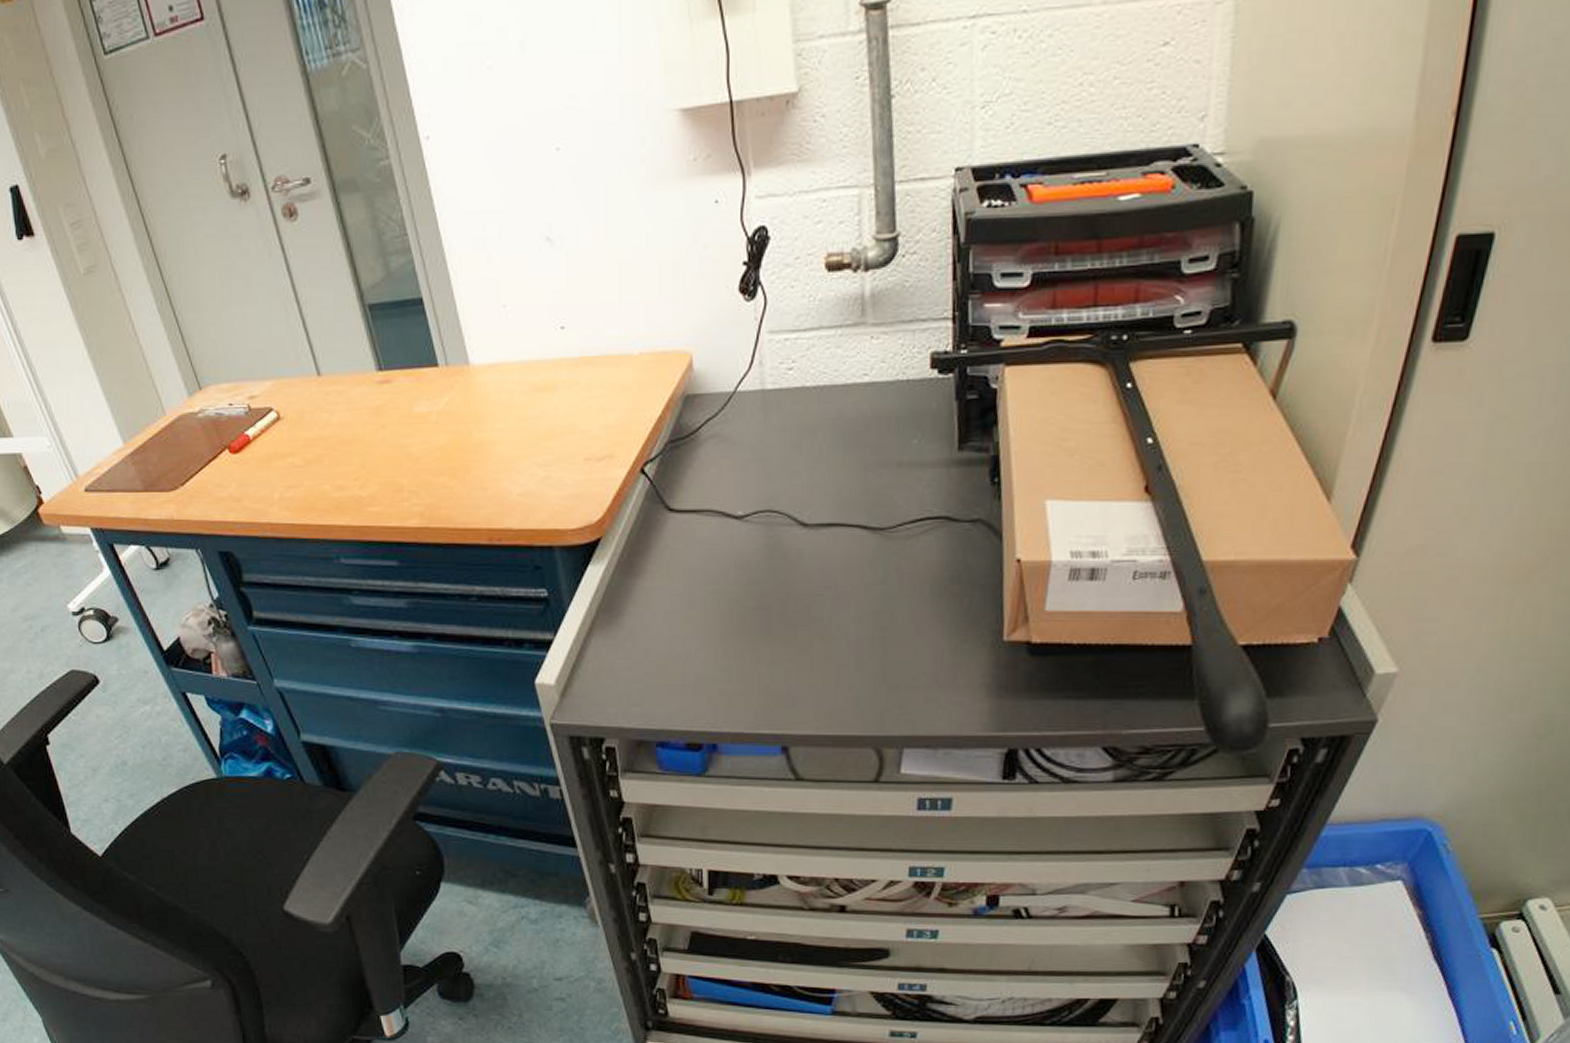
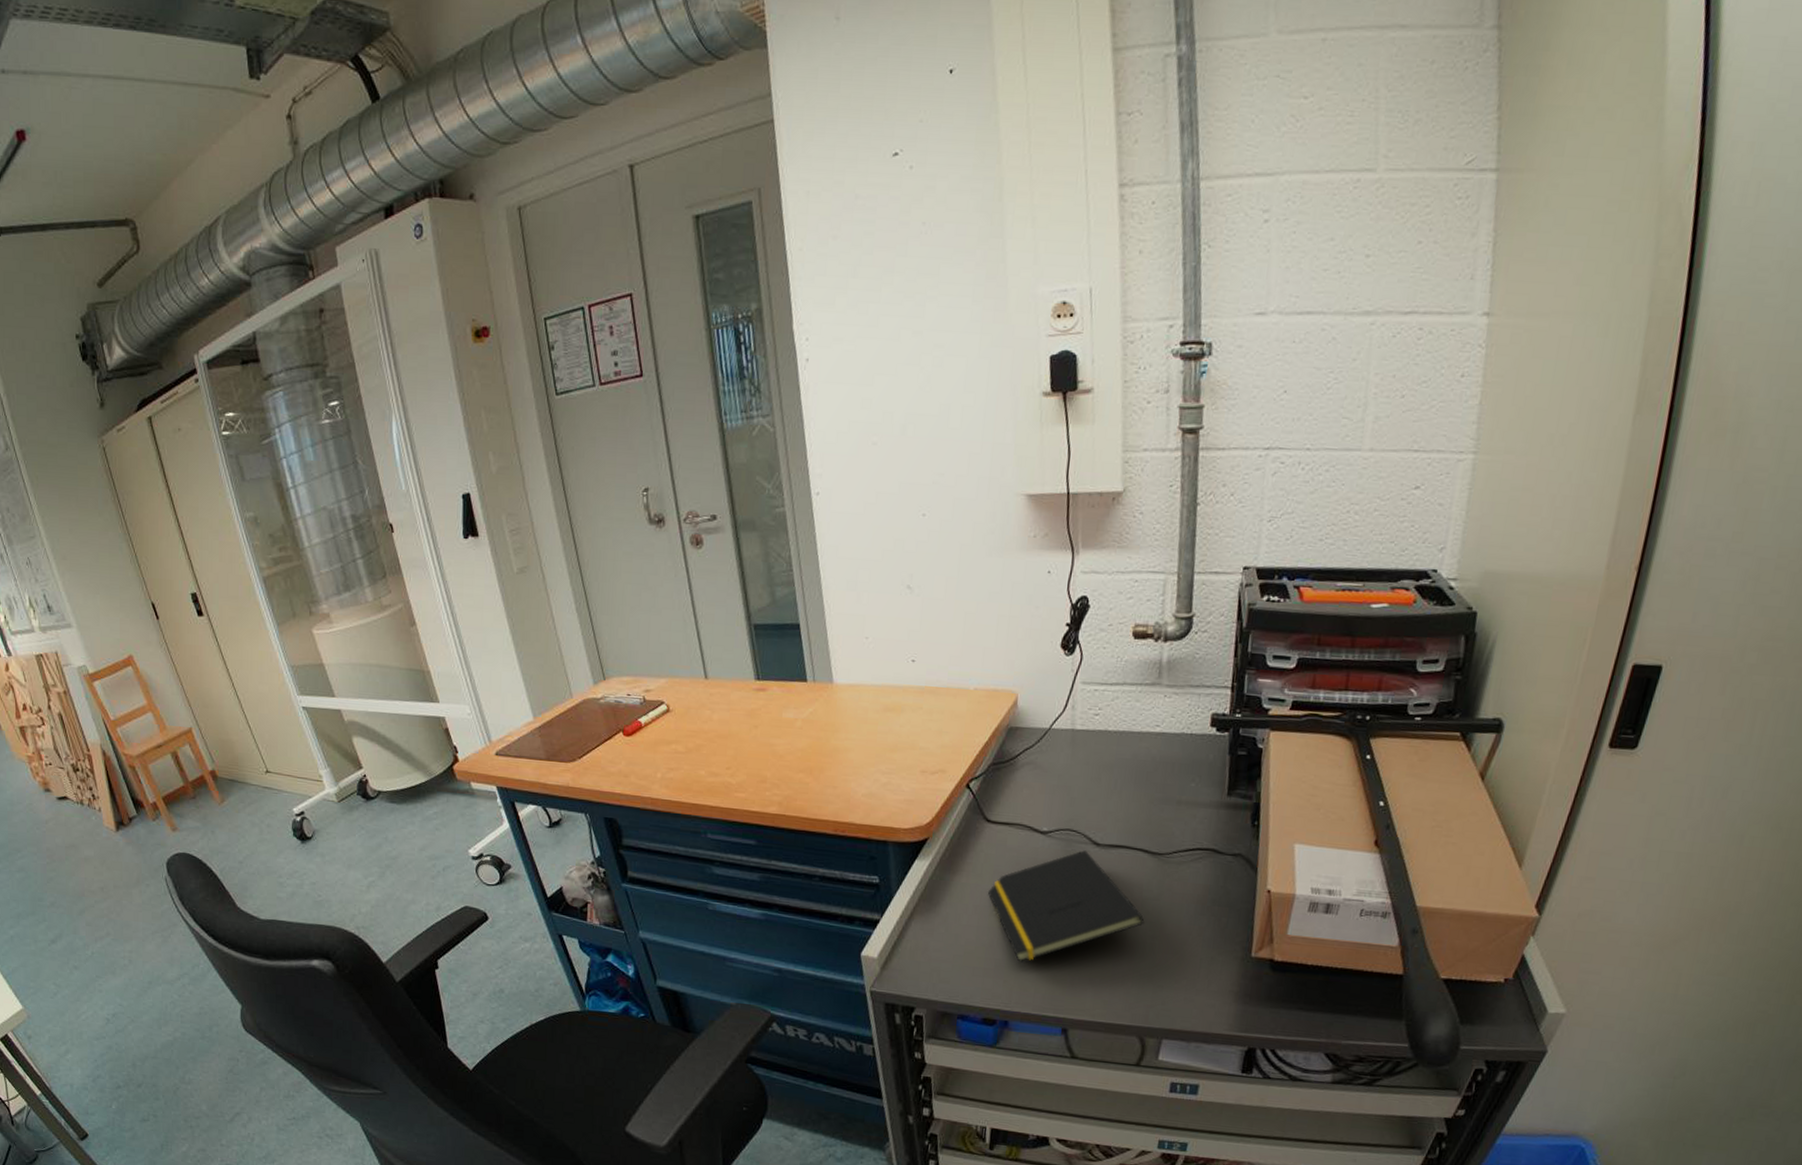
notepad: none [677,533,870,673] -> present [987,850,1145,962]

